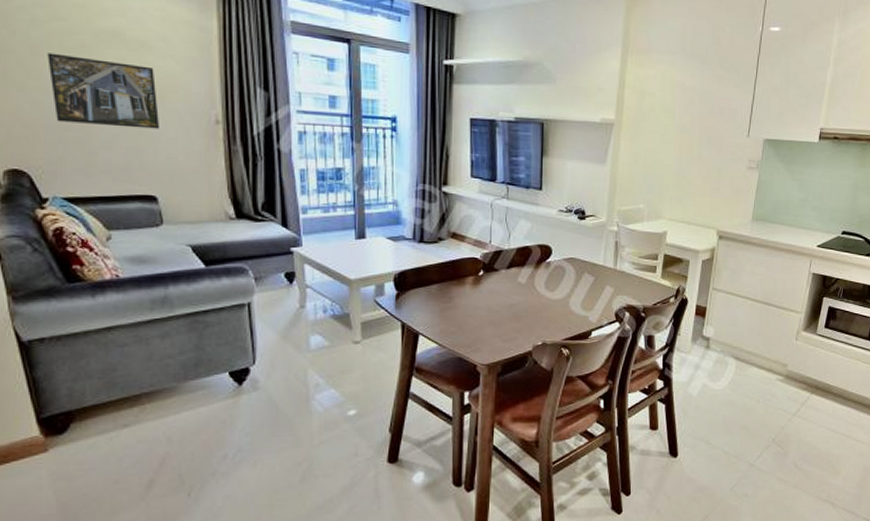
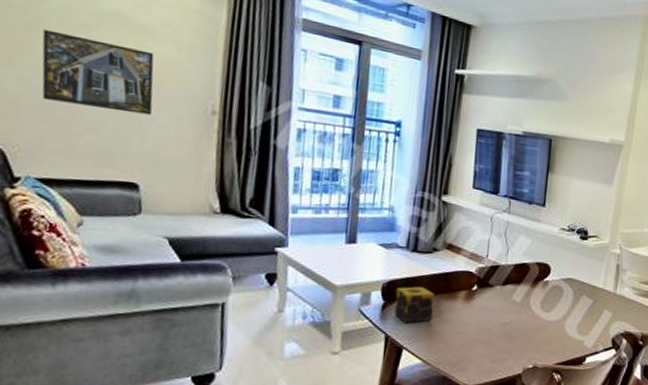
candle: none [407,275,445,309] -> present [394,286,435,323]

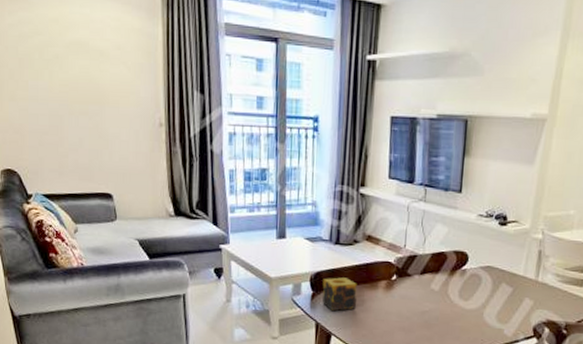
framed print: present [42,29,154,115] -> none [31,65,115,132]

